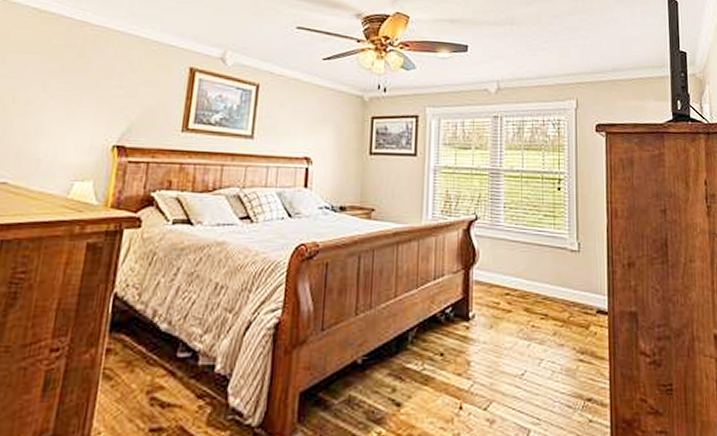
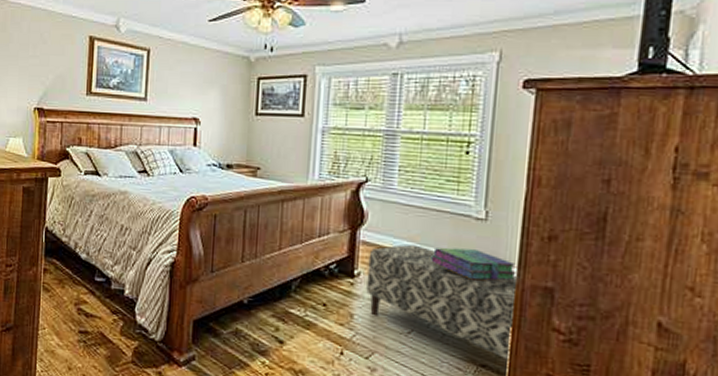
bench: none [481,280,611,392] -> present [366,244,520,362]
stack of books: none [537,281,607,311] -> present [431,247,517,281]

